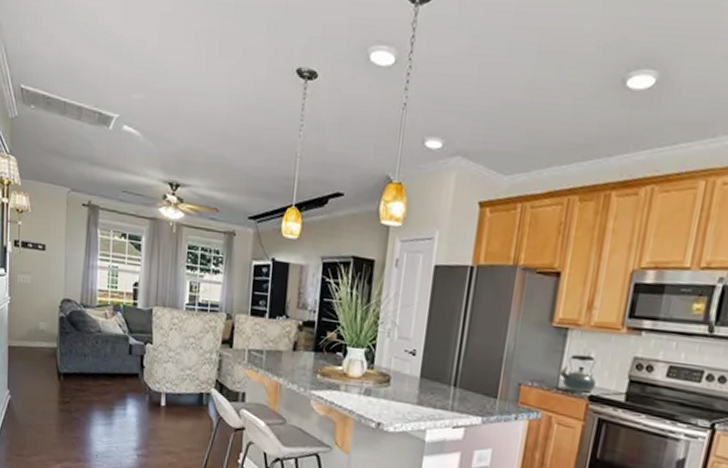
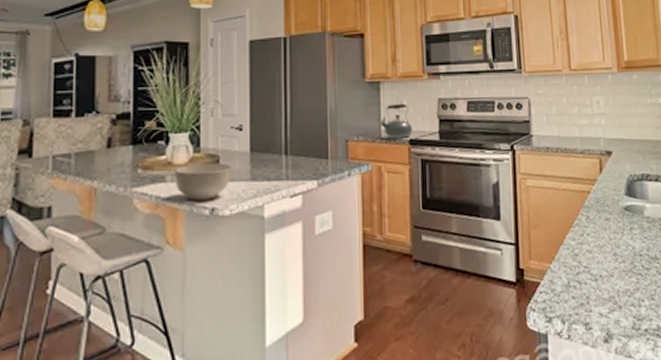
bowl: none [347,378,401,415] -> present [173,163,232,201]

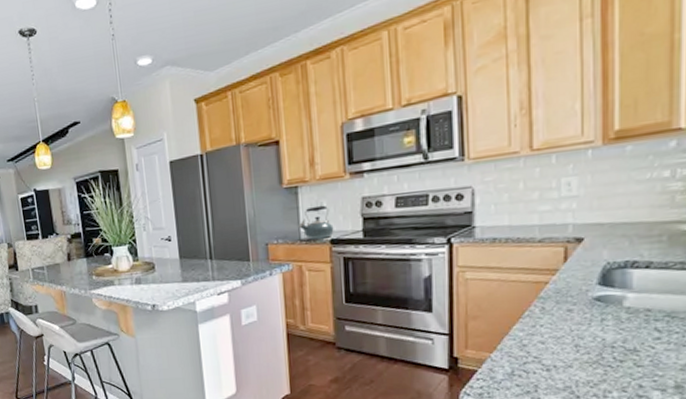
bowl: present [173,163,232,201] -> none [119,268,166,299]

